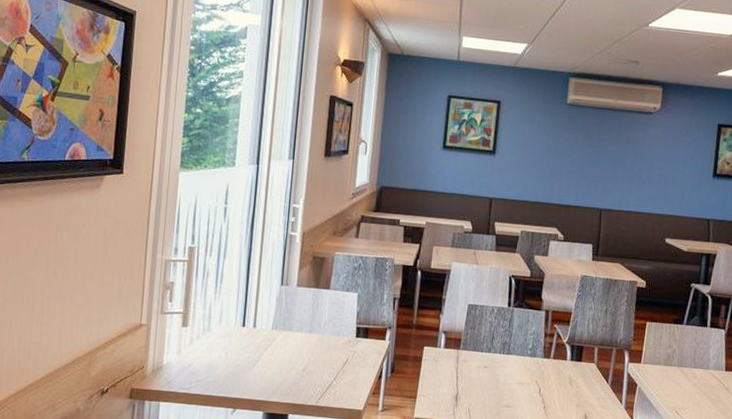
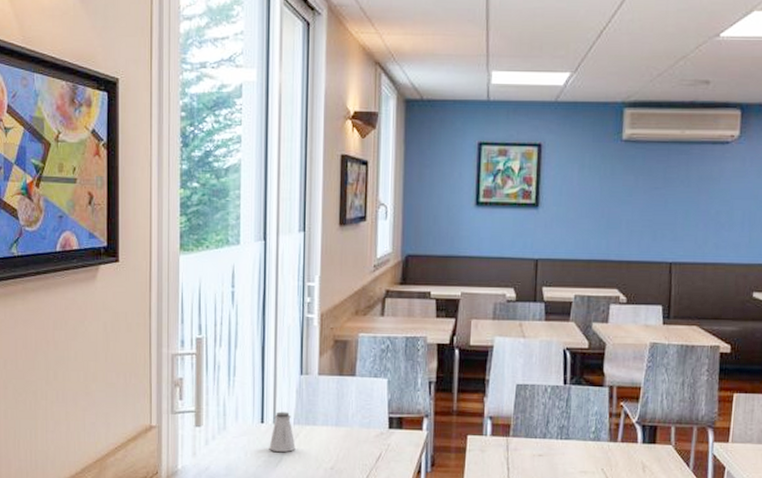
saltshaker: none [248,317,272,354] -> present [269,411,296,452]

